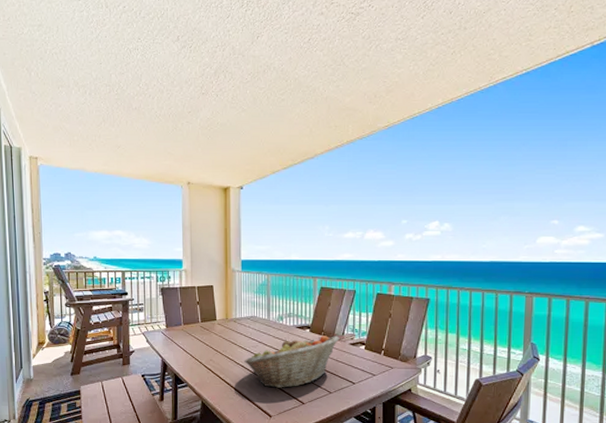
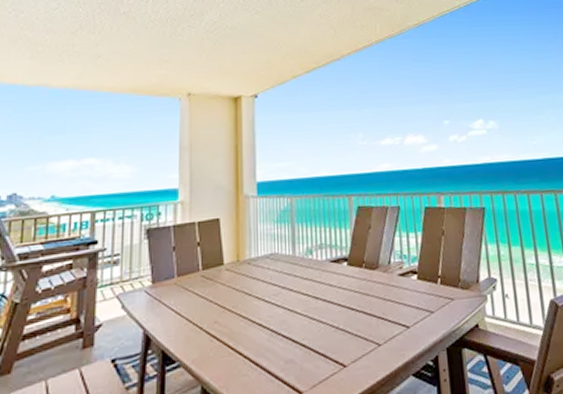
fruit basket: present [244,335,340,388] -> none [262,266,386,351]

